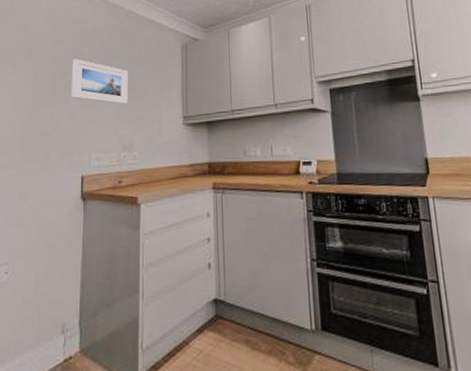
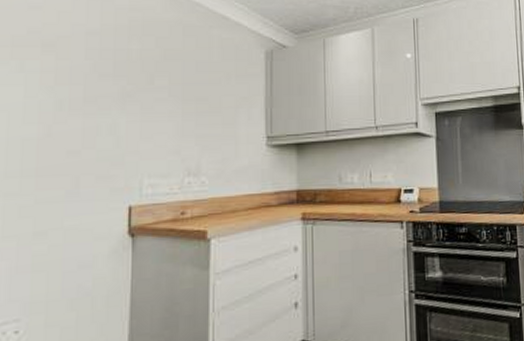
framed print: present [71,59,129,104] -> none [112,58,195,119]

